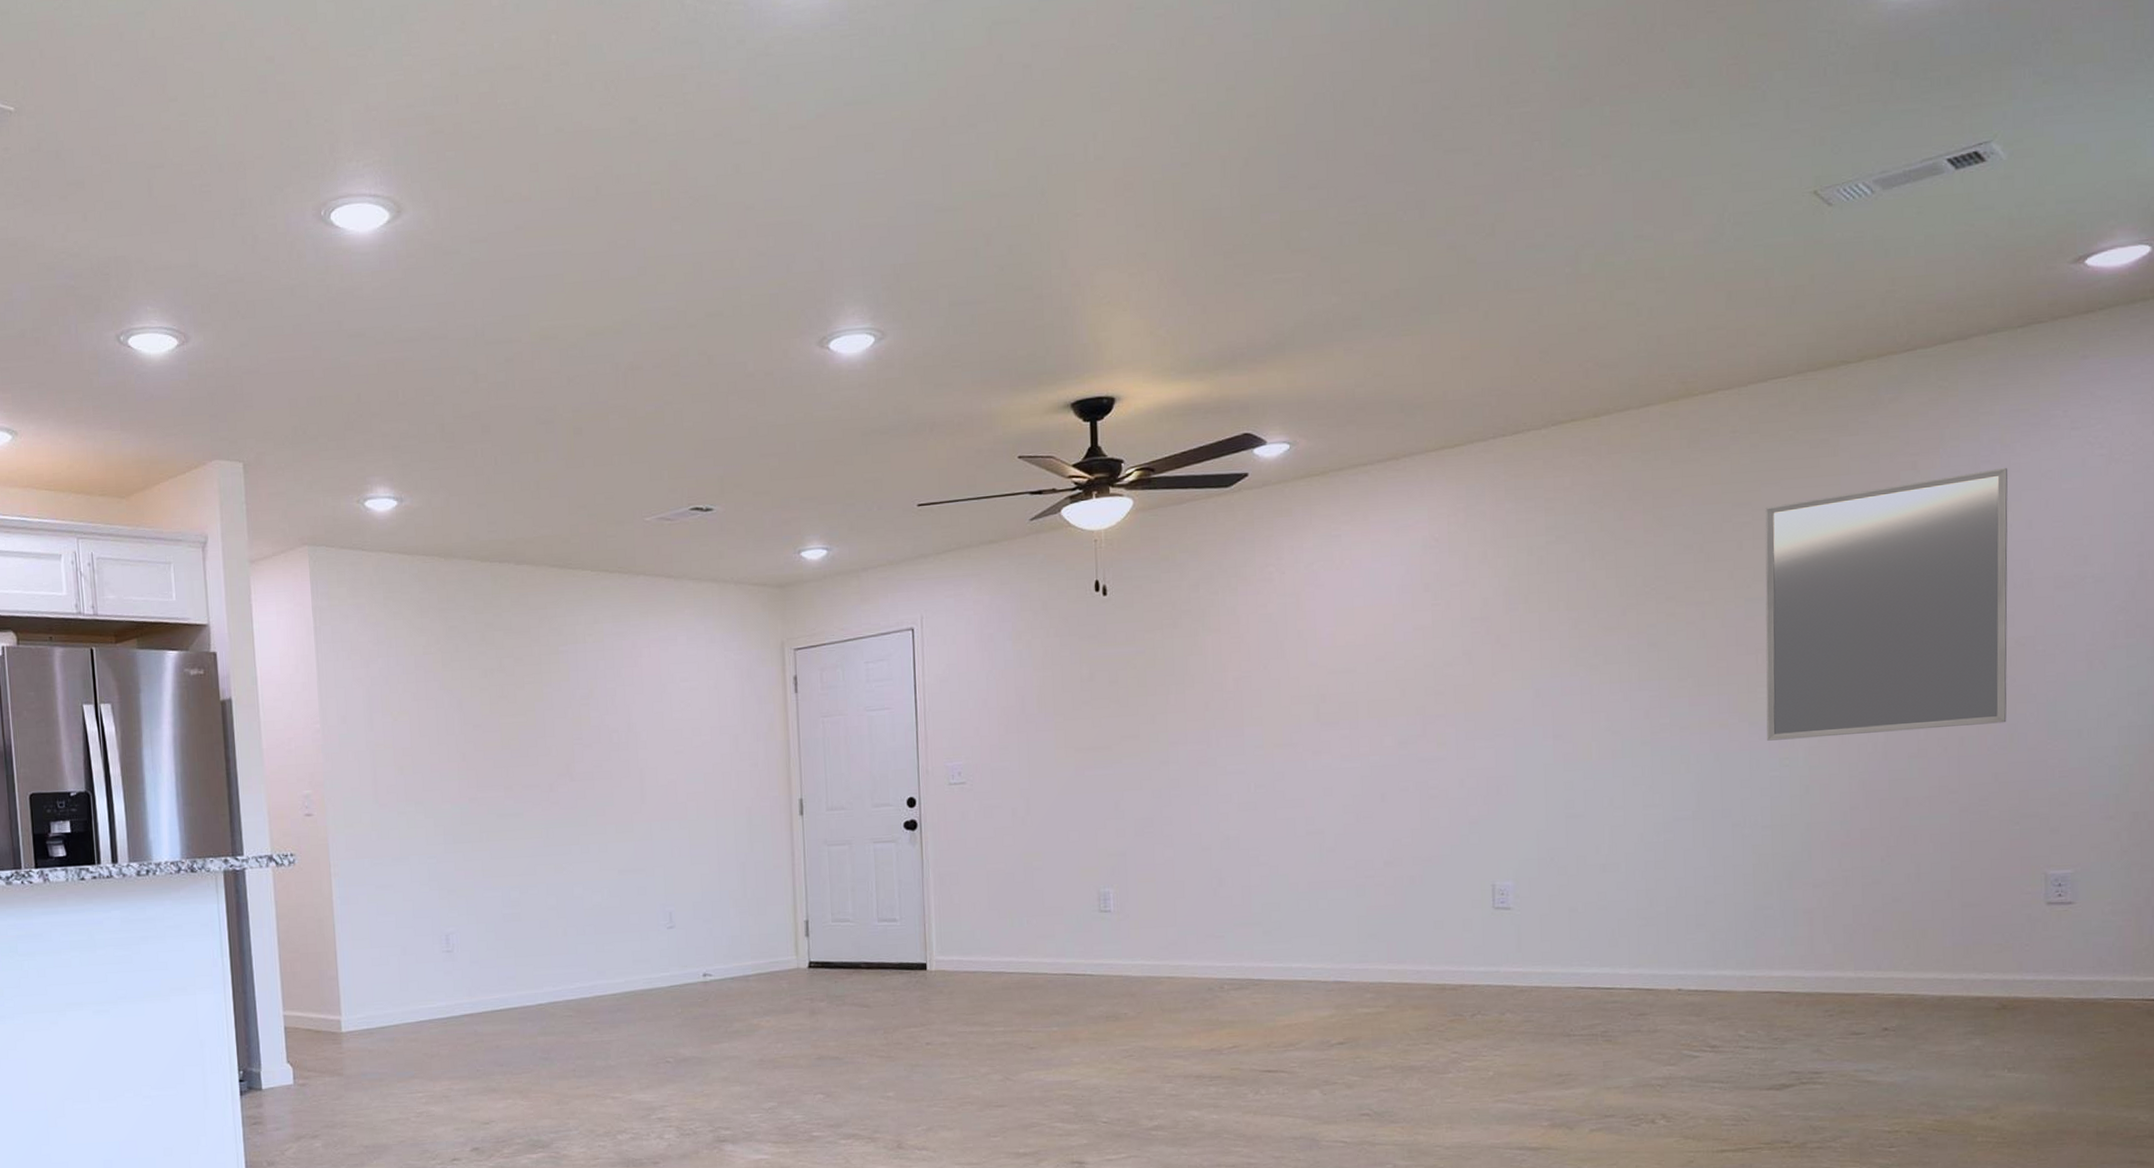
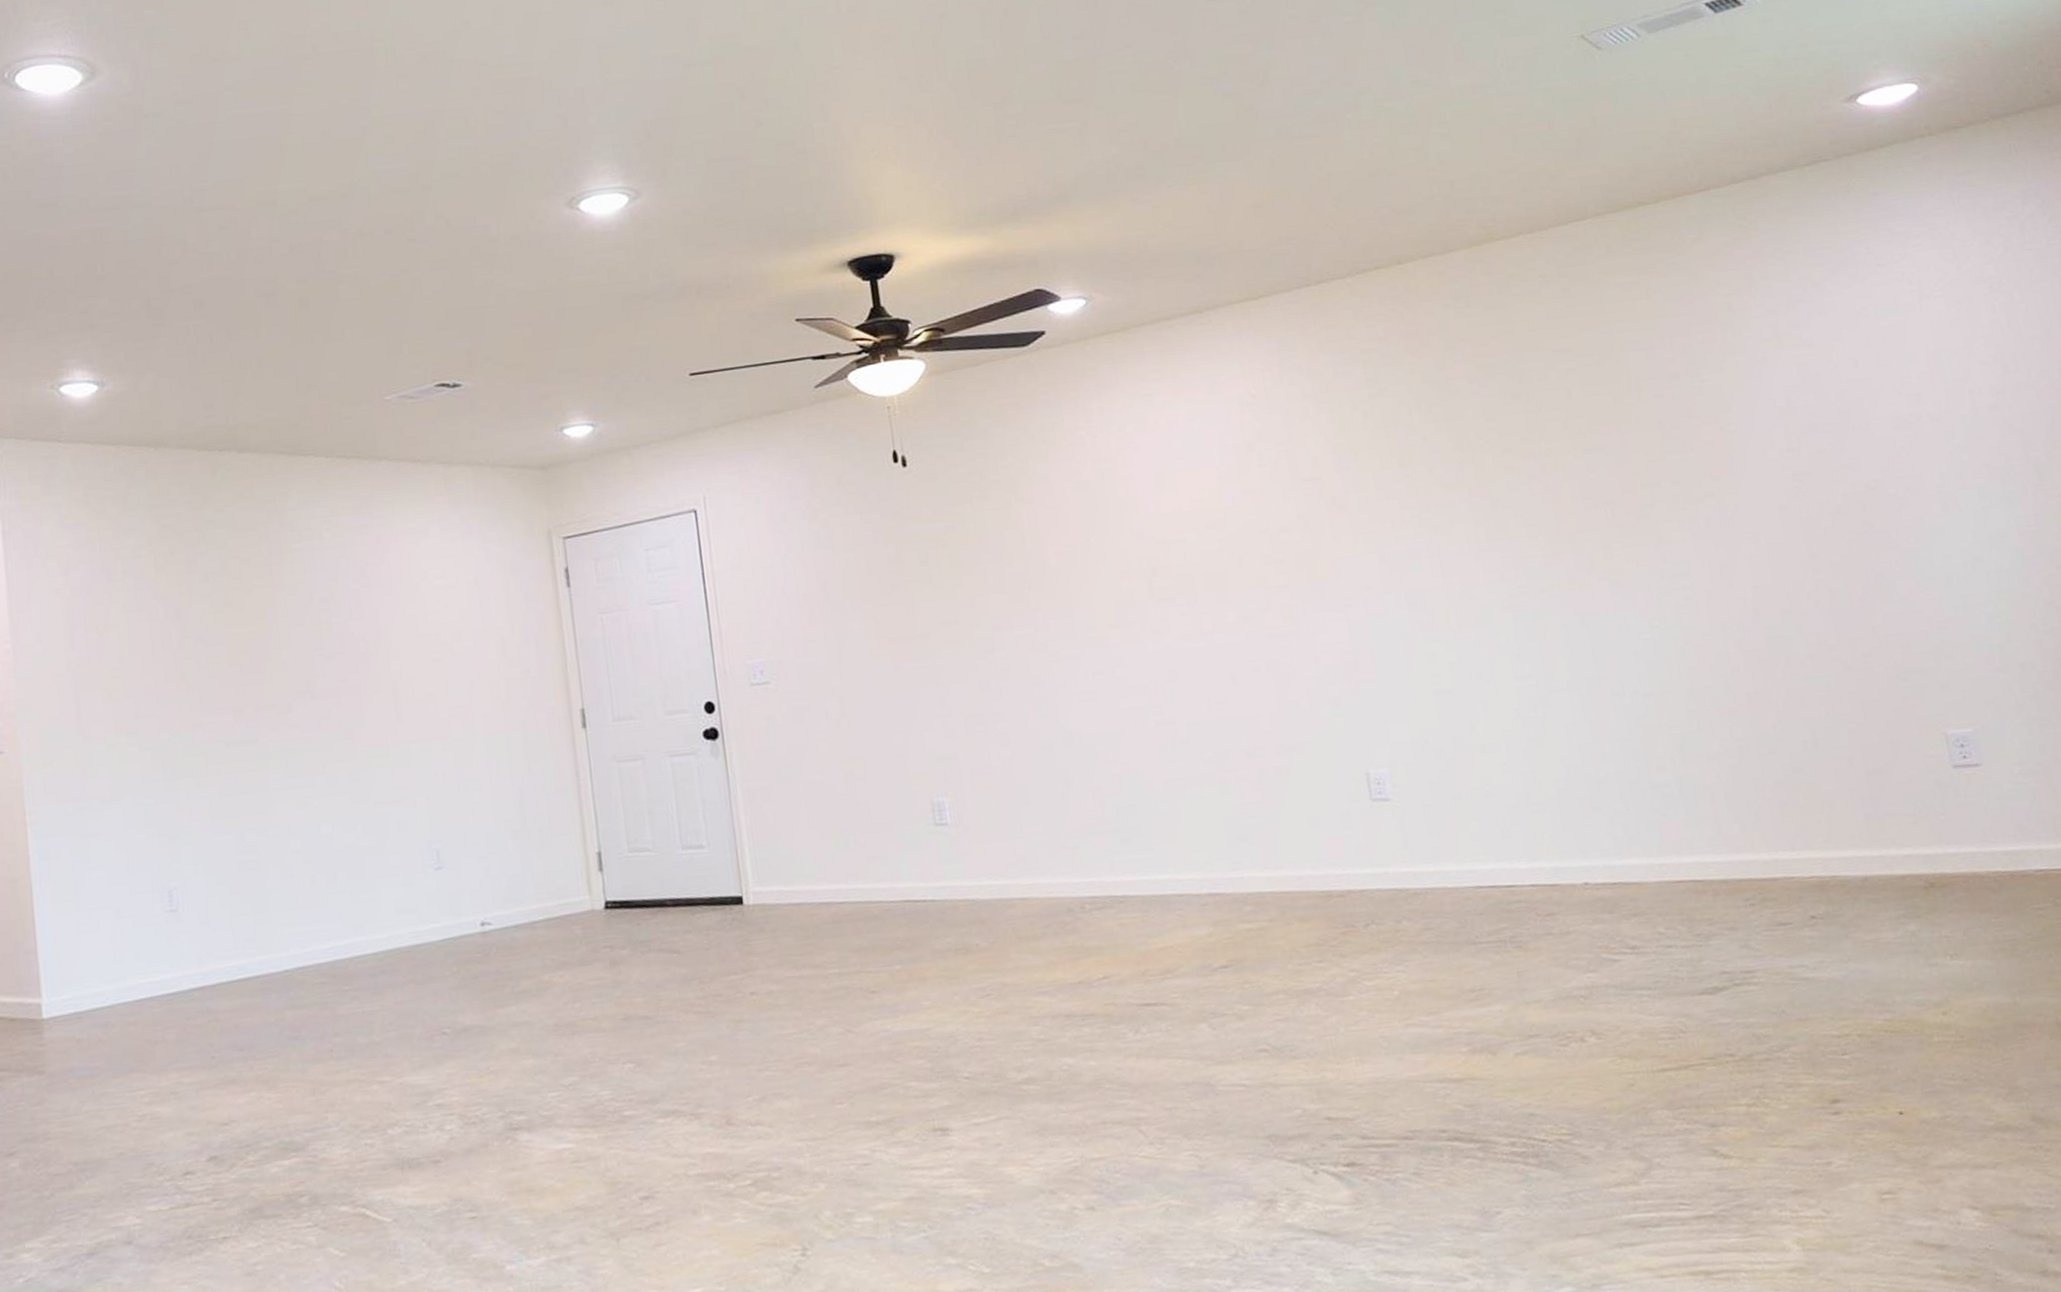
home mirror: present [1765,467,2008,741] -> none [1587,306,1873,601]

